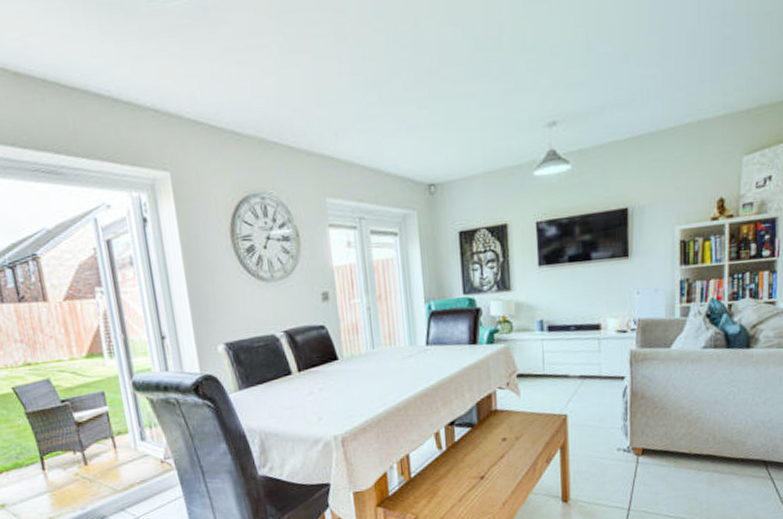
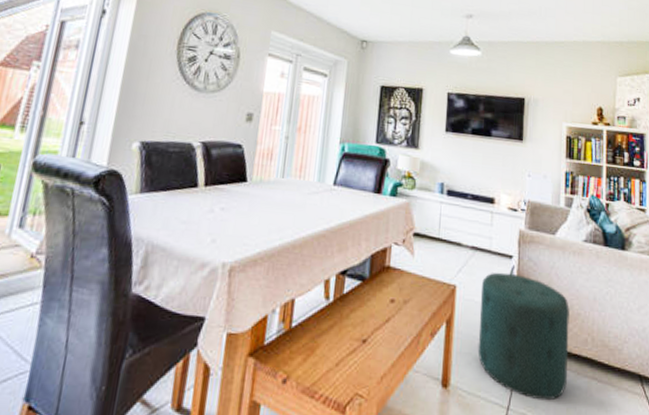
ottoman: none [593,393,689,498] -> present [477,272,569,401]

